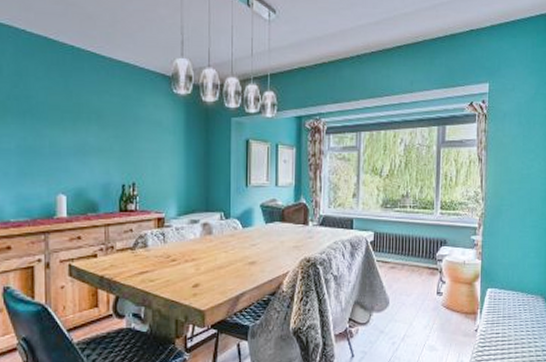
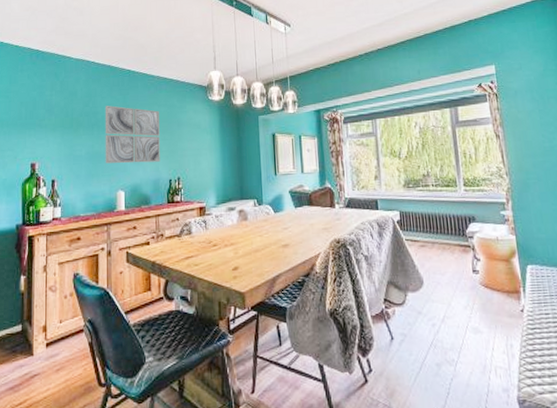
wall art: none [40,89,111,163] -> present [105,106,160,164]

